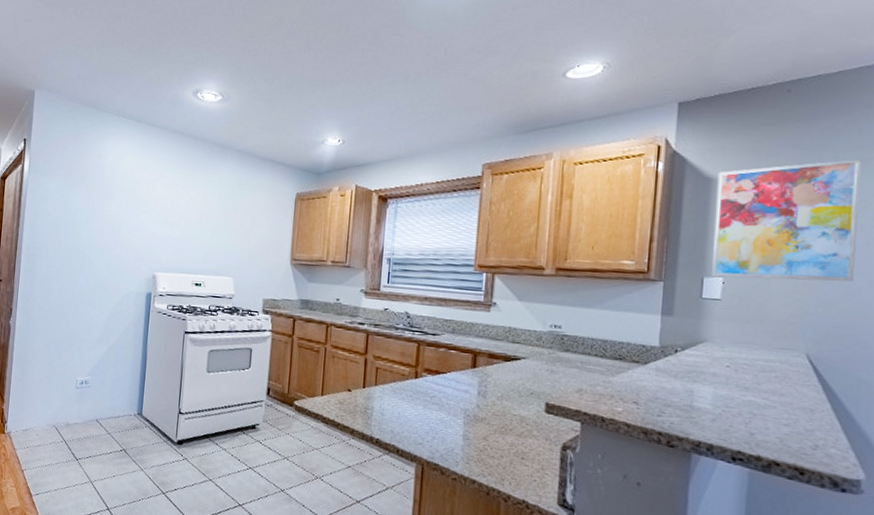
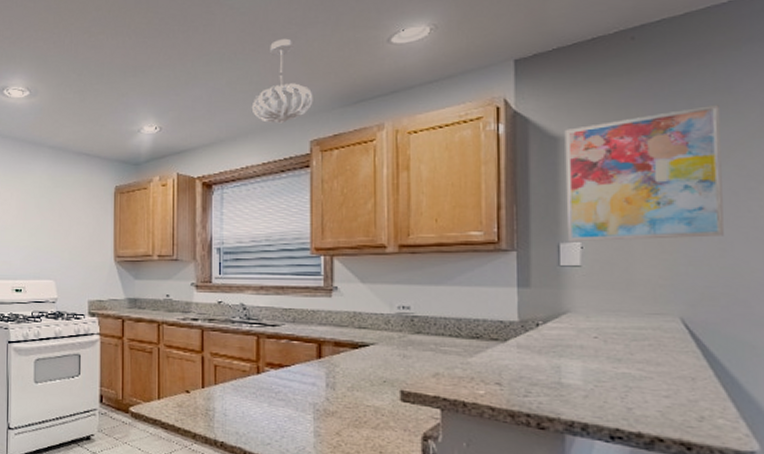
pendant light: none [430,65,489,146] -> present [251,38,313,124]

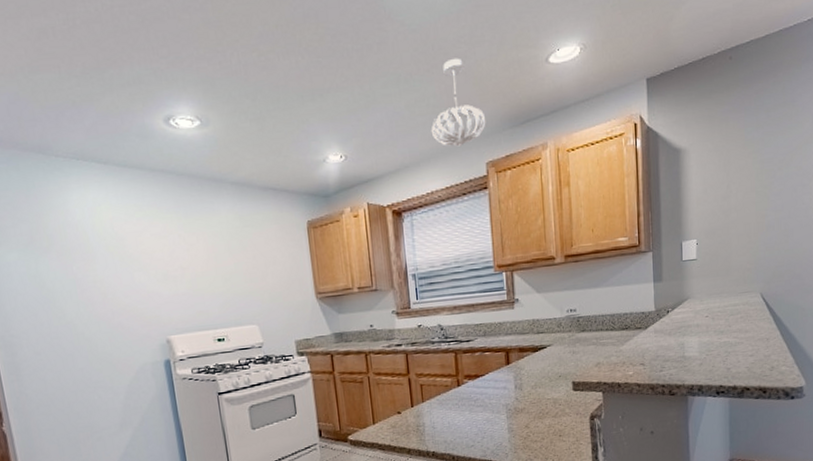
wall art: present [564,104,724,242] -> none [684,115,787,240]

